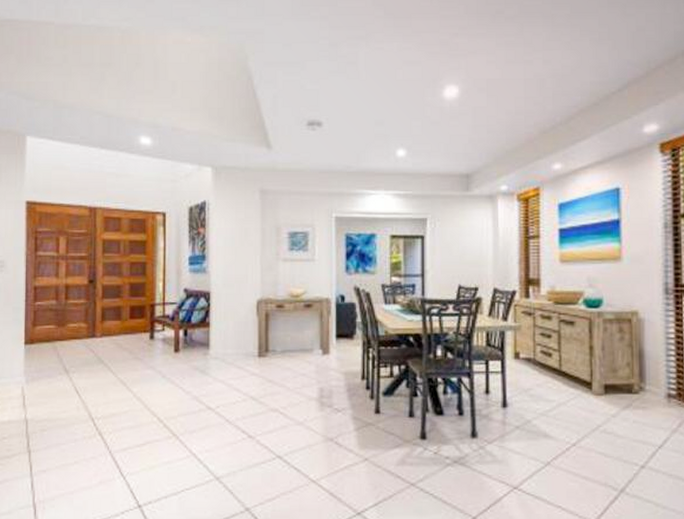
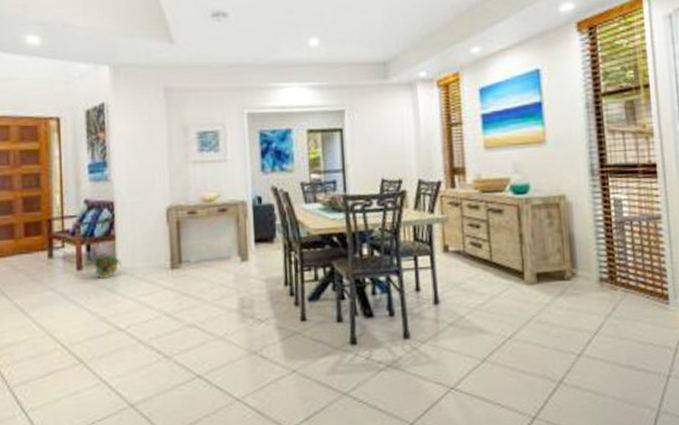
potted plant: none [187,334,214,361] -> present [91,248,122,279]

